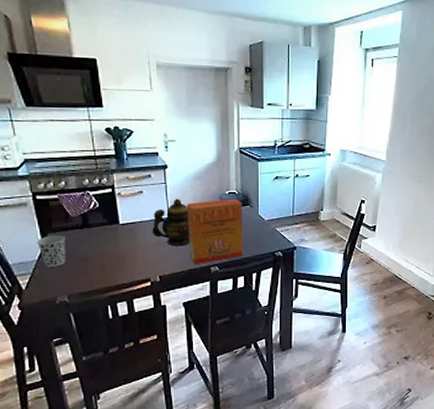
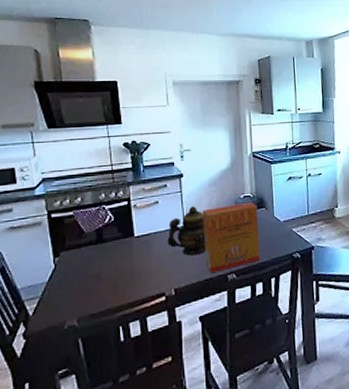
cup: present [37,234,66,267] -> none [49,252,78,289]

